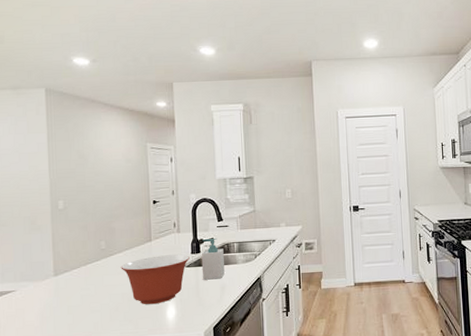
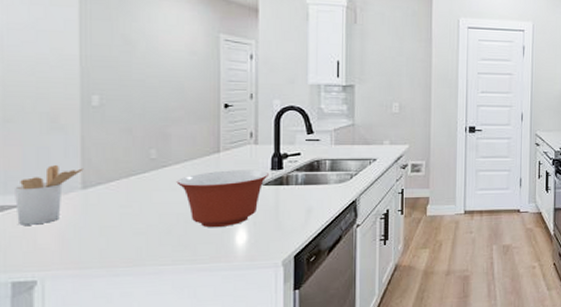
utensil holder: none [9,258,55,307] -> present [15,165,84,225]
soap bottle: present [202,238,225,280] -> none [285,153,312,201]

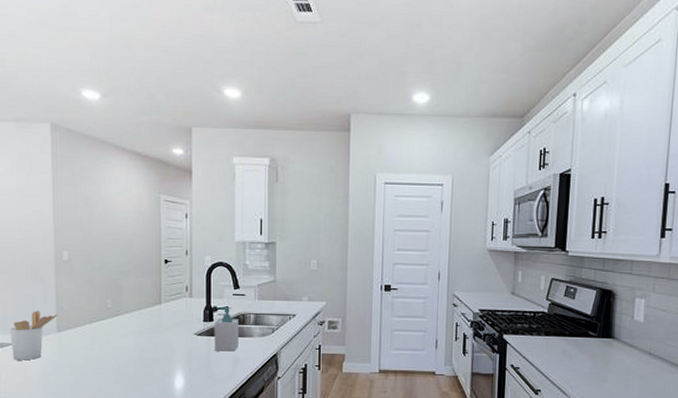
mixing bowl: present [176,170,269,228] -> none [127,320,201,372]
soap bottle: none [285,153,312,201] -> present [215,306,239,352]

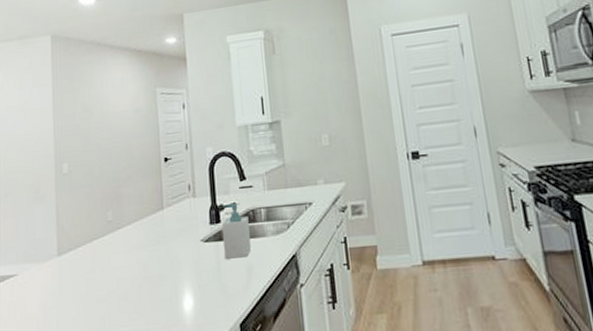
utensil holder: present [10,311,58,361] -> none [11,234,58,295]

